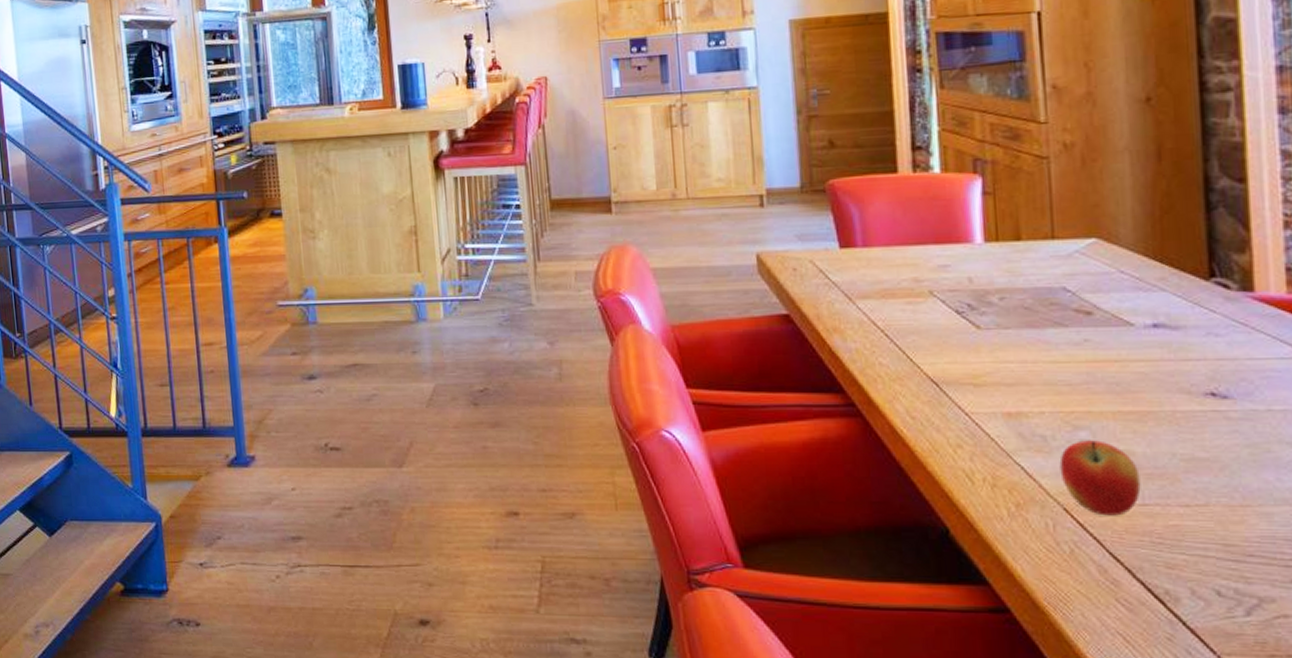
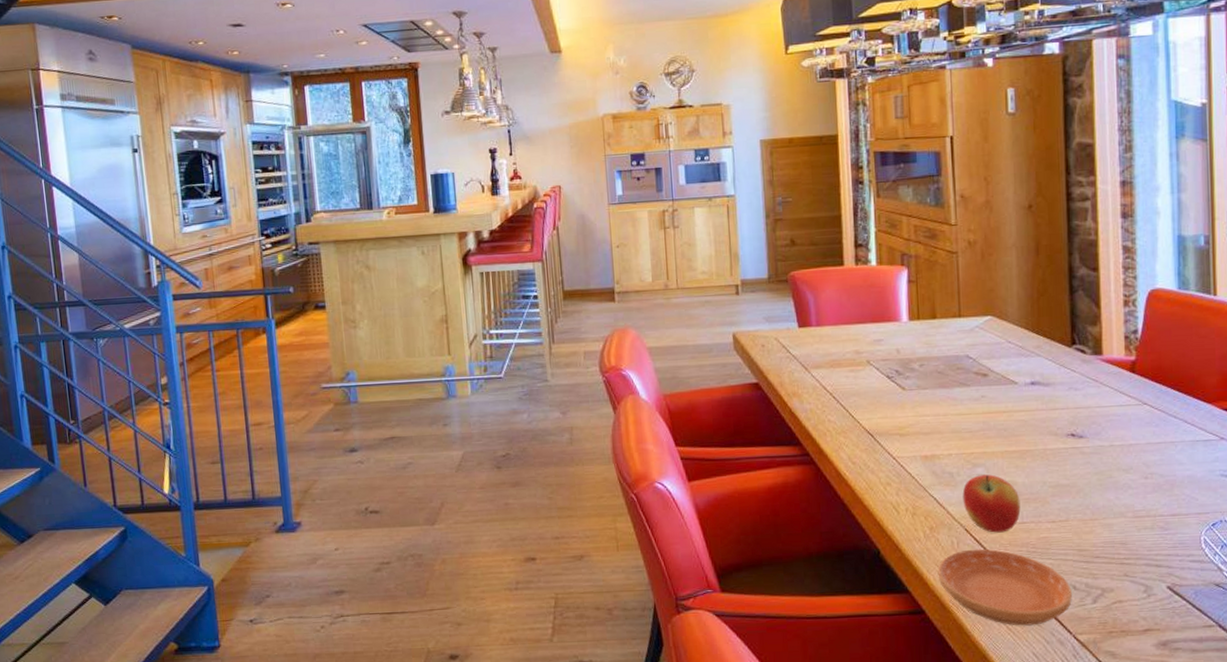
saucer: none [1026,535,1217,639] -> present [937,548,1073,626]

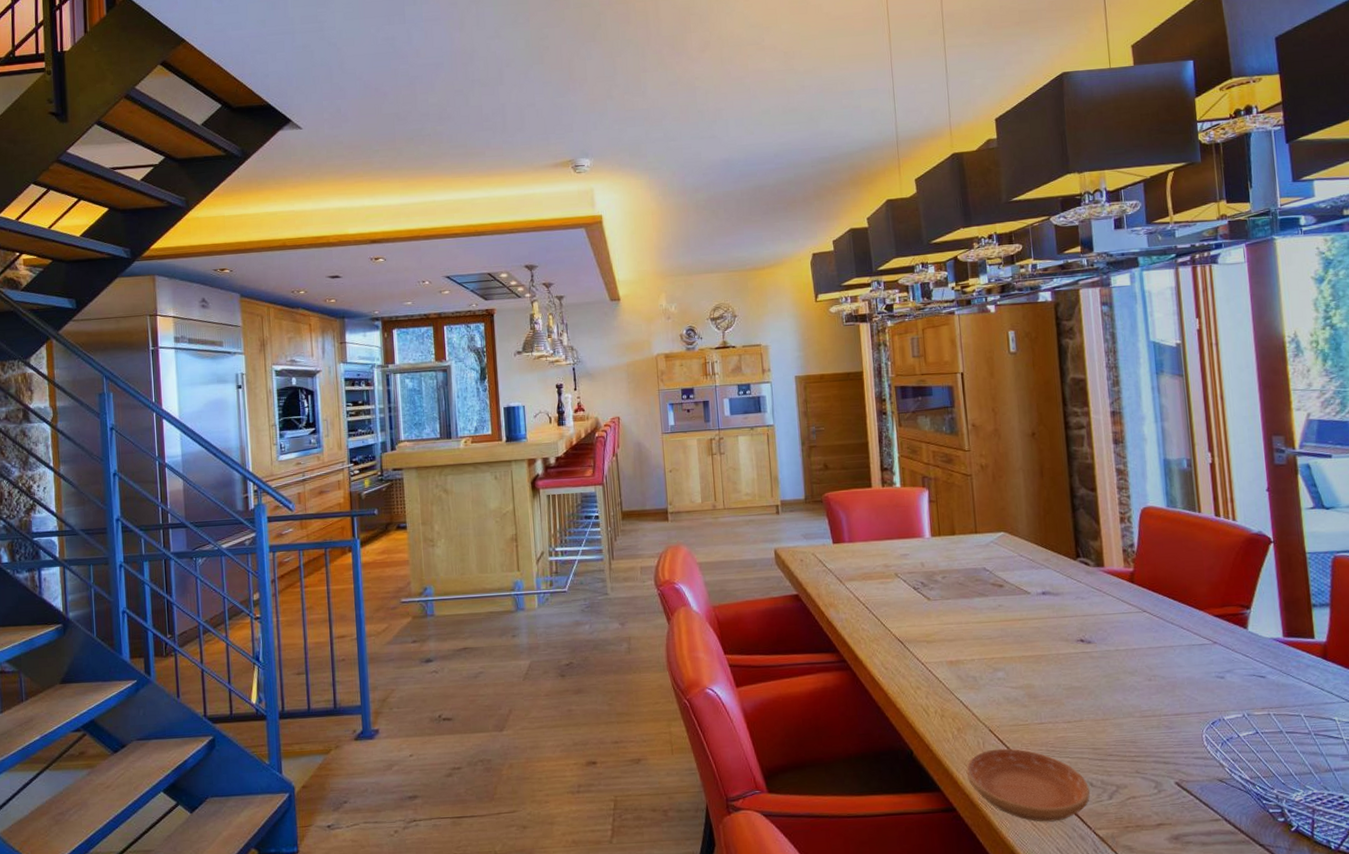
apple: present [962,474,1021,533] -> none [985,678,1039,733]

